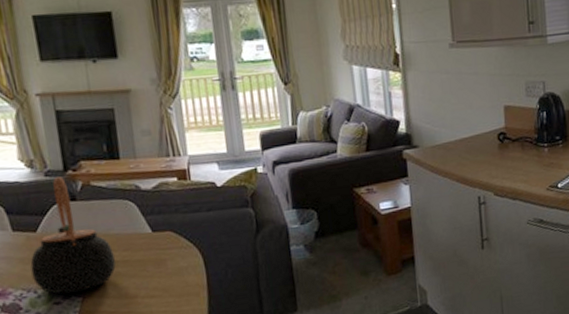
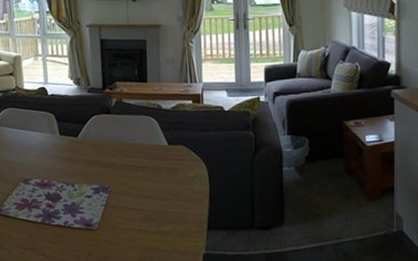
teapot: present [30,176,116,295] -> none [71,93,137,190]

